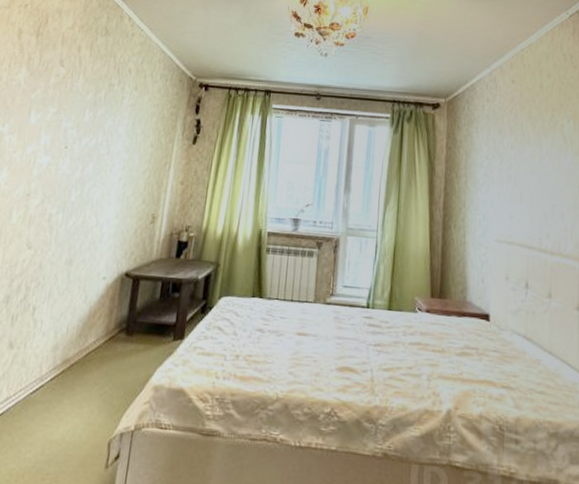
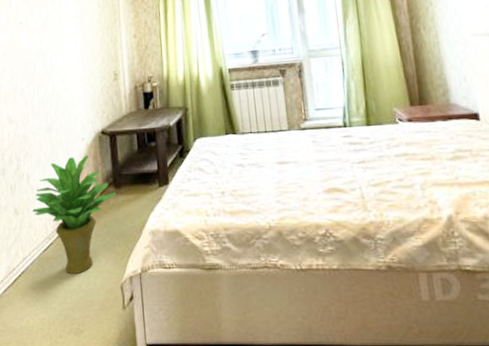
potted plant: none [29,295,126,423] -> present [32,155,116,274]

